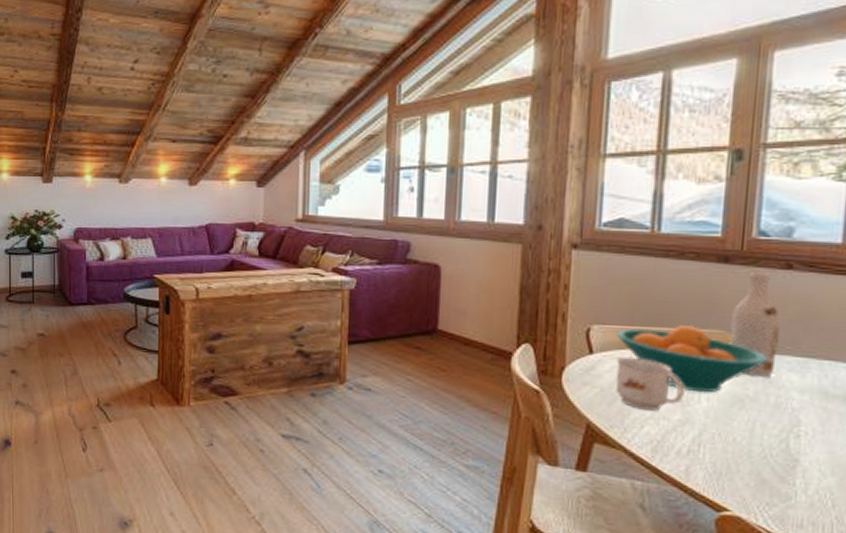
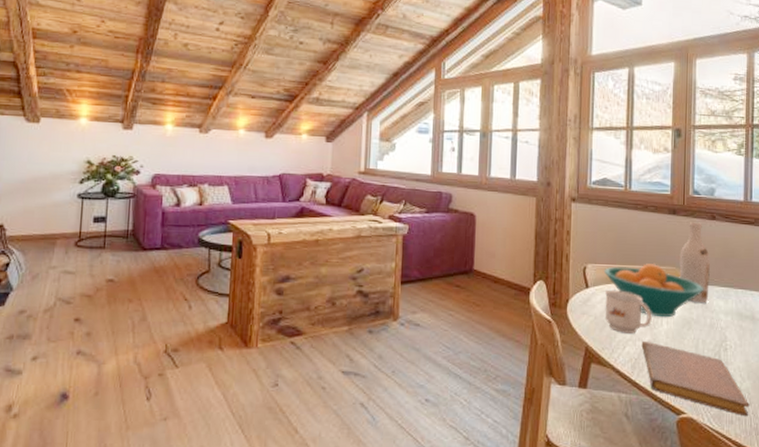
notebook: none [667,421,832,522] -> present [641,342,749,417]

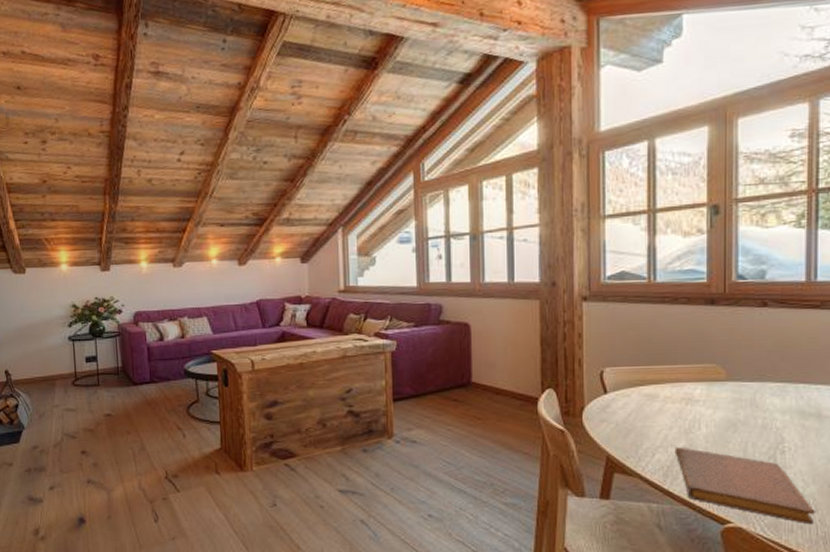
fruit bowl: present [603,264,704,318] -> none [625,362,754,421]
mug: present [605,289,652,334] -> none [628,393,687,440]
wine bottle: present [679,222,710,304] -> none [720,311,761,403]

